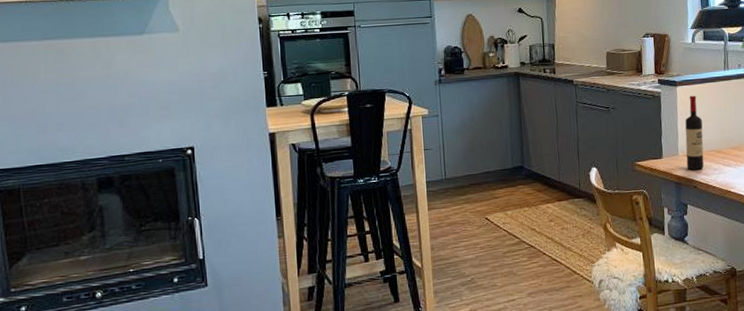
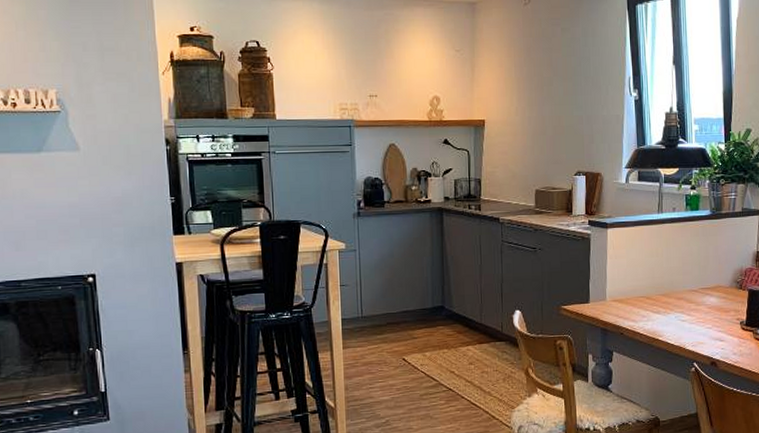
wine bottle: present [685,95,704,171] -> none [614,238,633,317]

